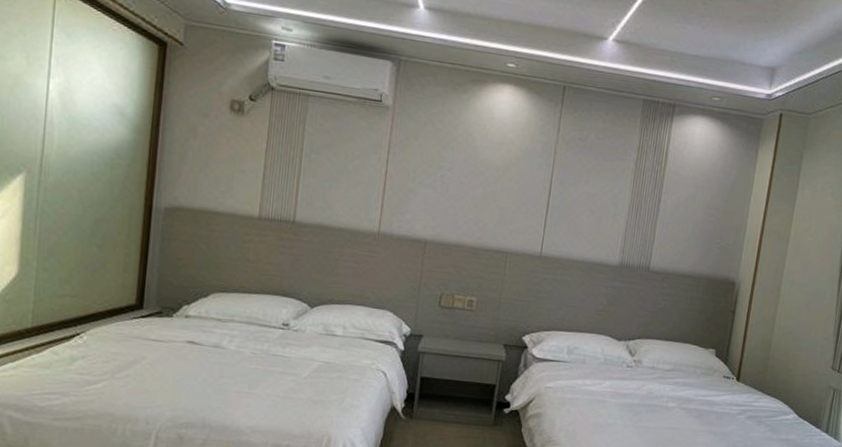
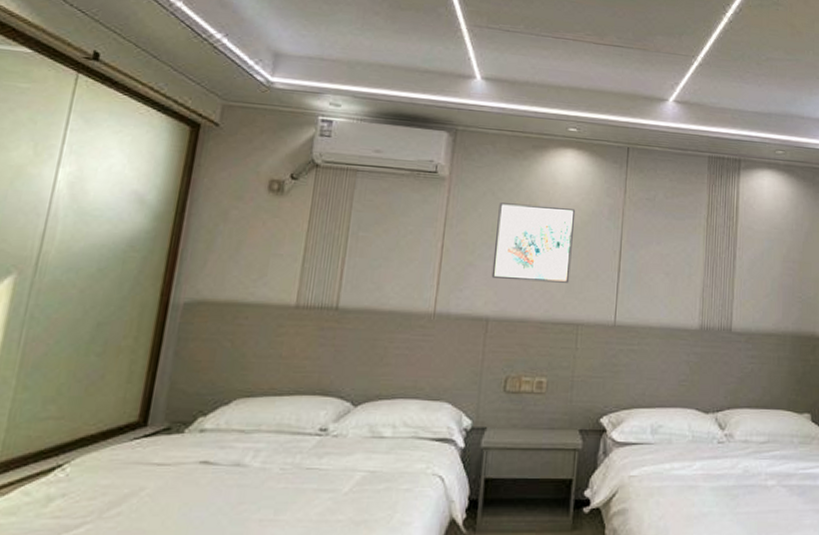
wall art: none [430,134,510,214] -> present [491,202,576,283]

